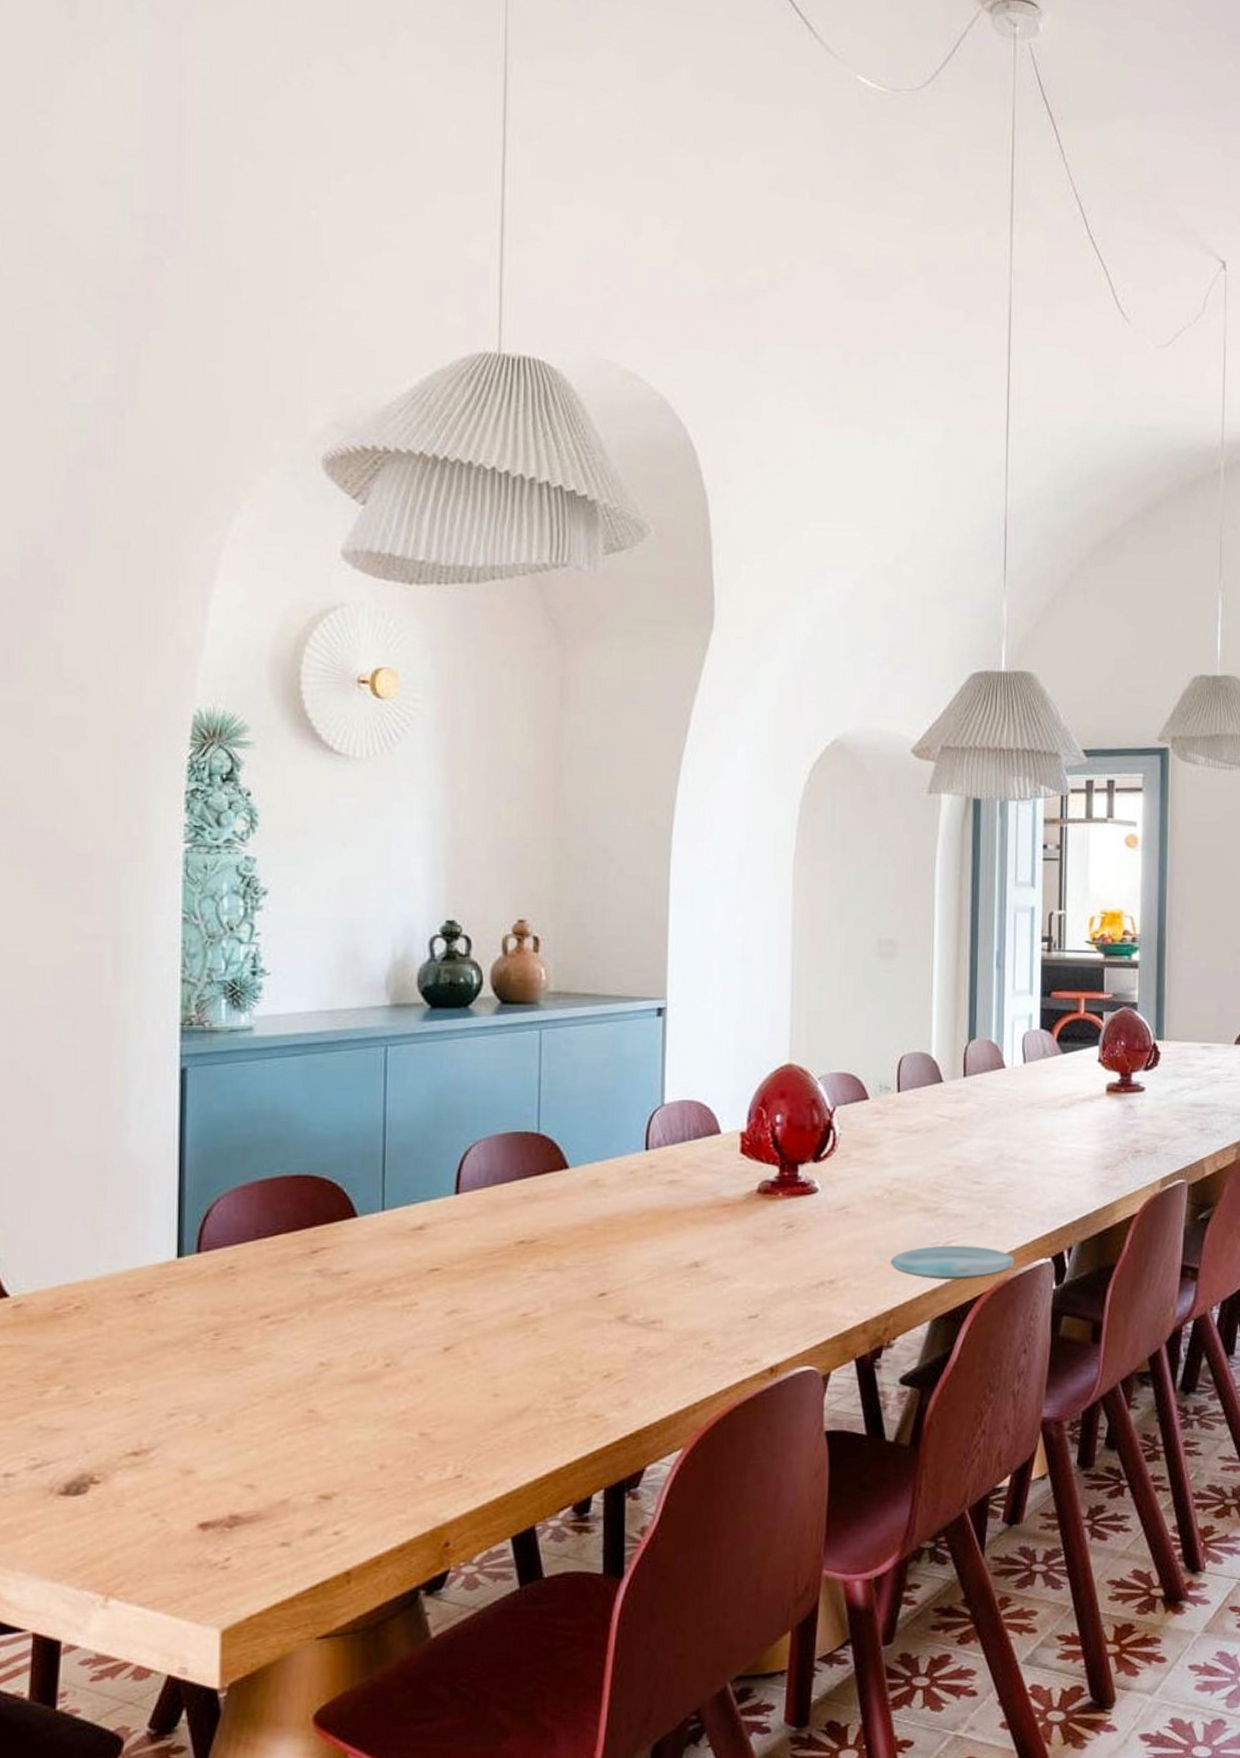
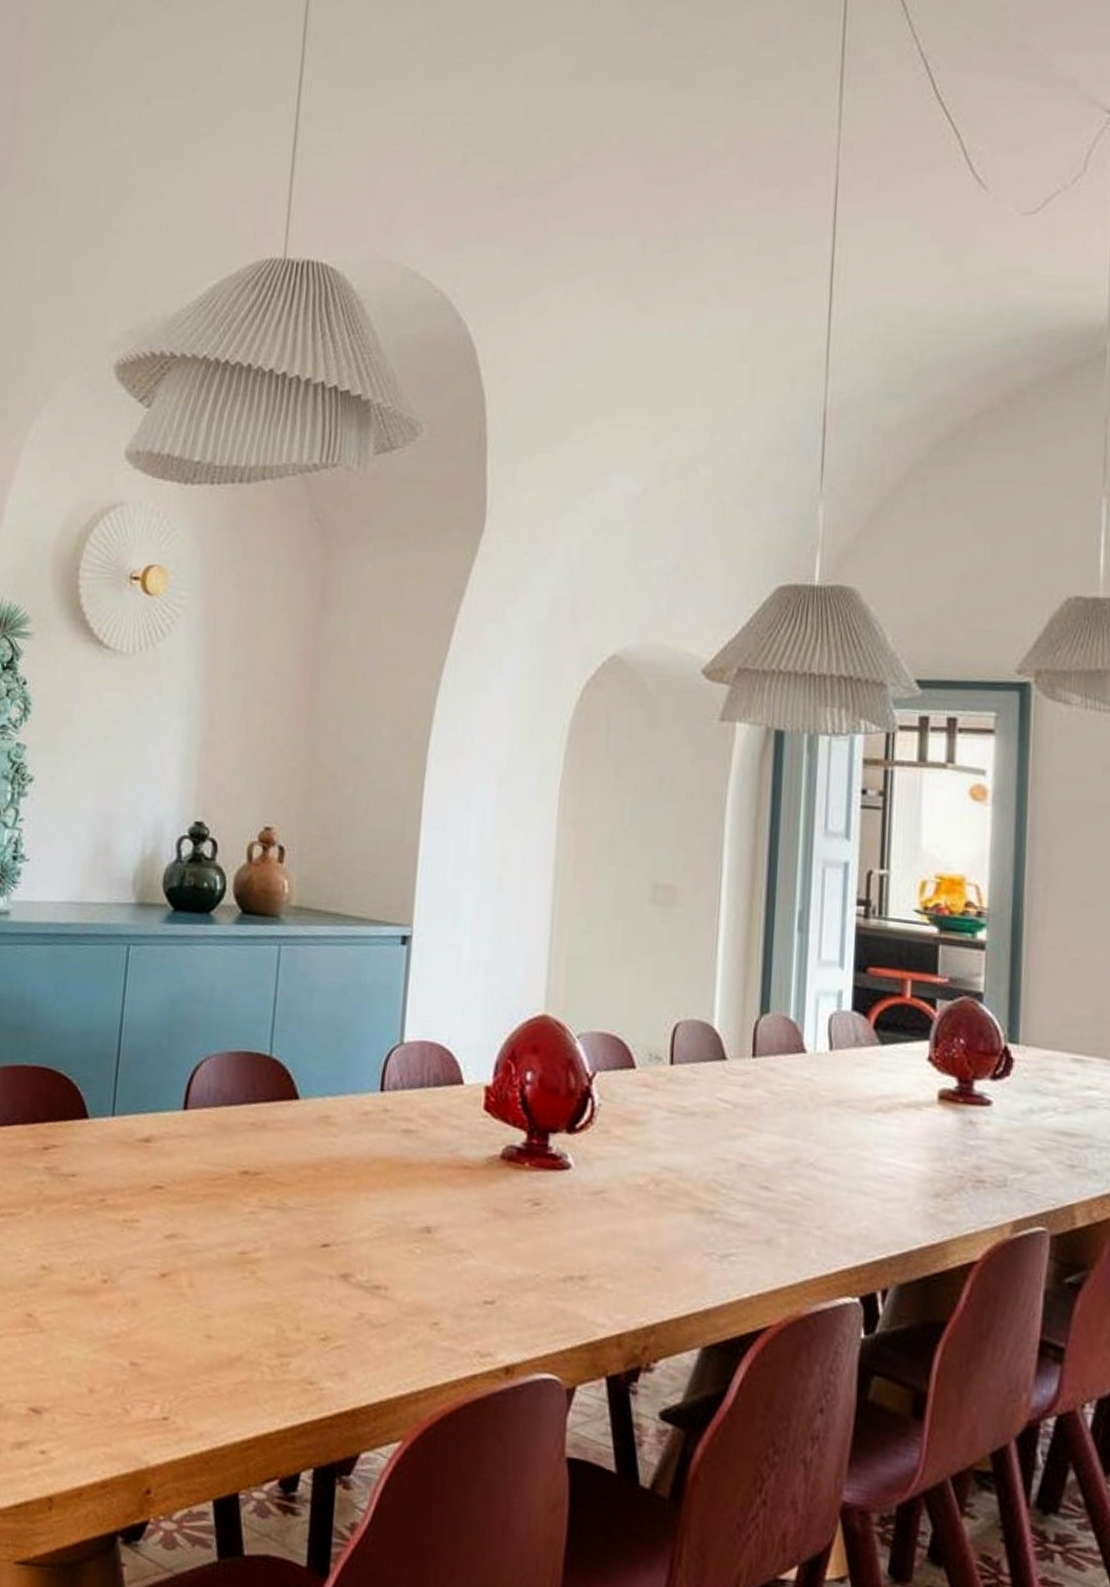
plate: present [891,1245,1014,1280] -> none [654,1255,811,1307]

